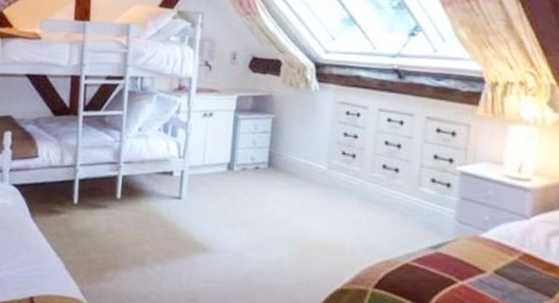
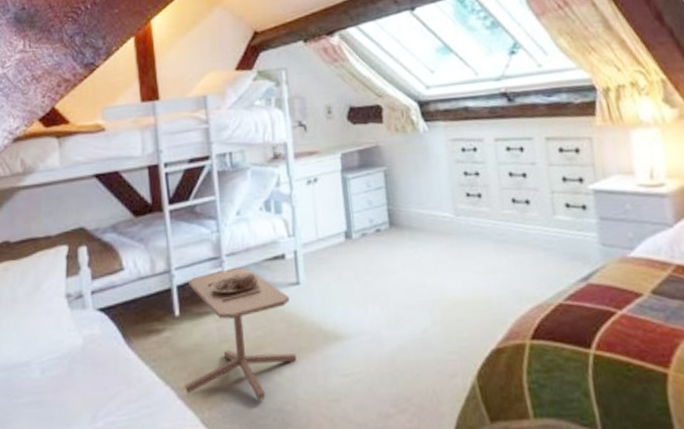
side table: none [71,174,170,286] -> present [184,267,297,401]

